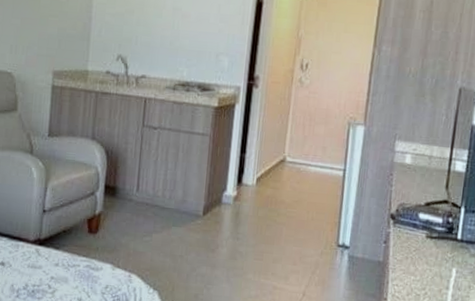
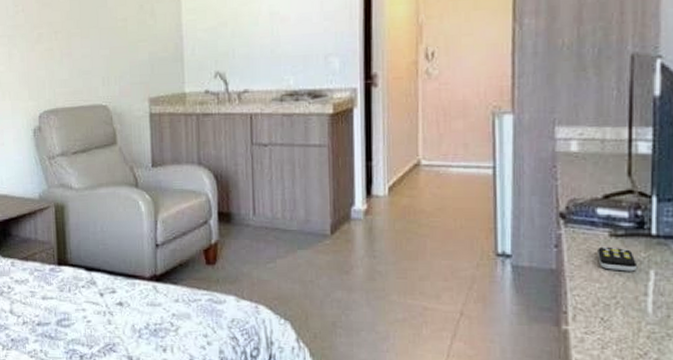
remote control: none [415,245,444,269] -> present [598,246,636,272]

